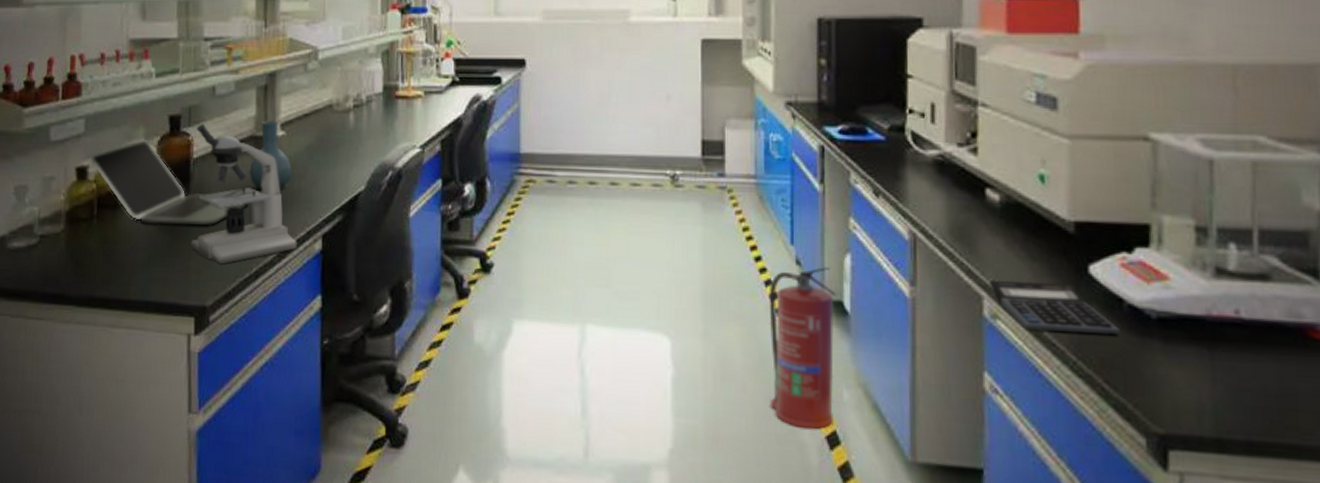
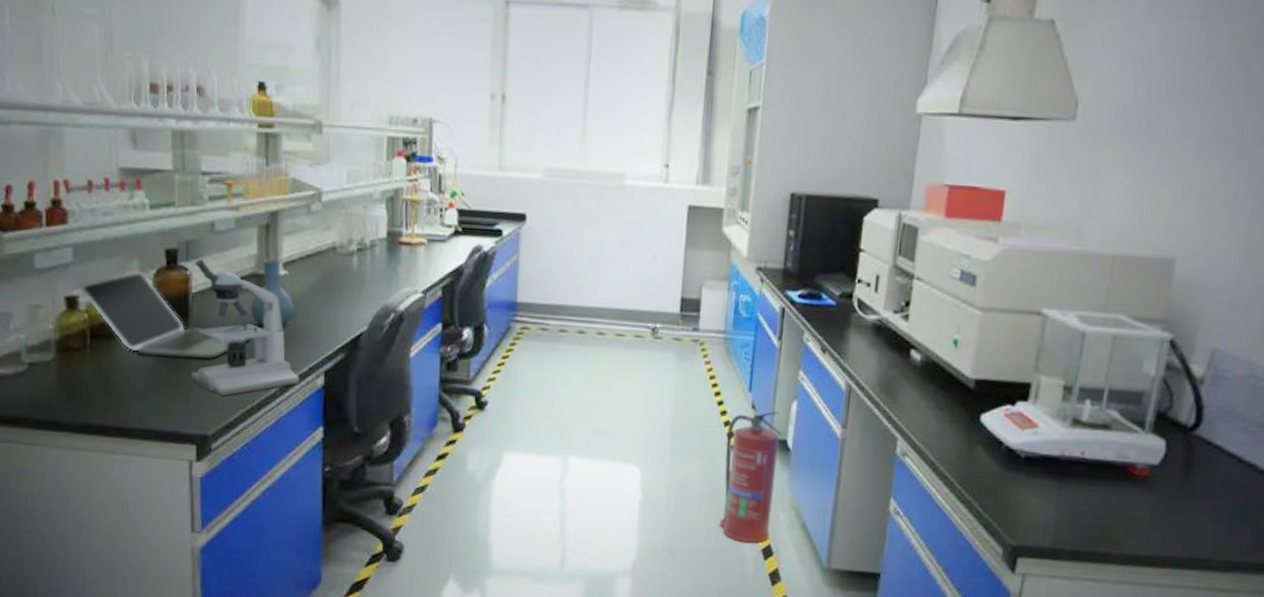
calculator: present [989,279,1121,334] -> none [904,424,998,470]

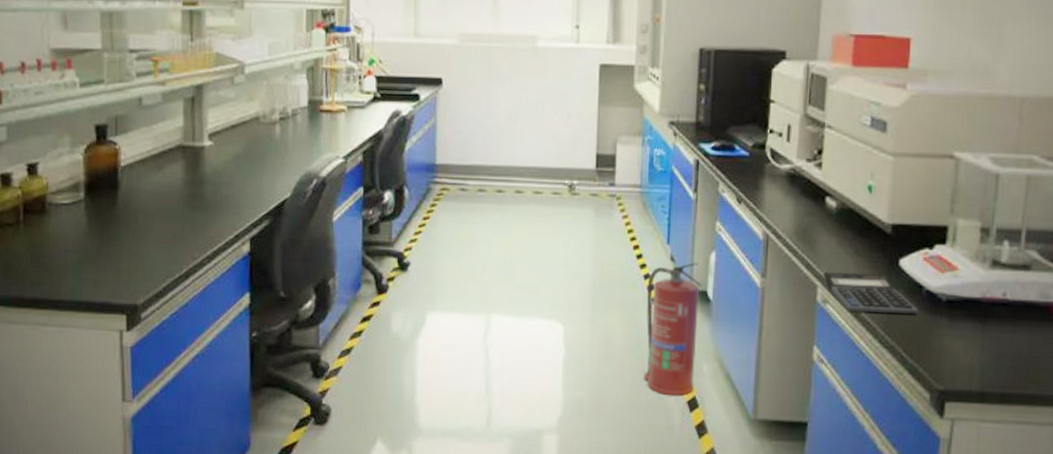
laptop: present [81,270,250,360] -> none [14,146,178,231]
microscope: present [191,259,300,396] -> none [121,133,226,266]
flask: present [250,259,295,328] -> none [177,131,220,197]
calculator: none [904,424,998,470] -> present [823,271,919,314]

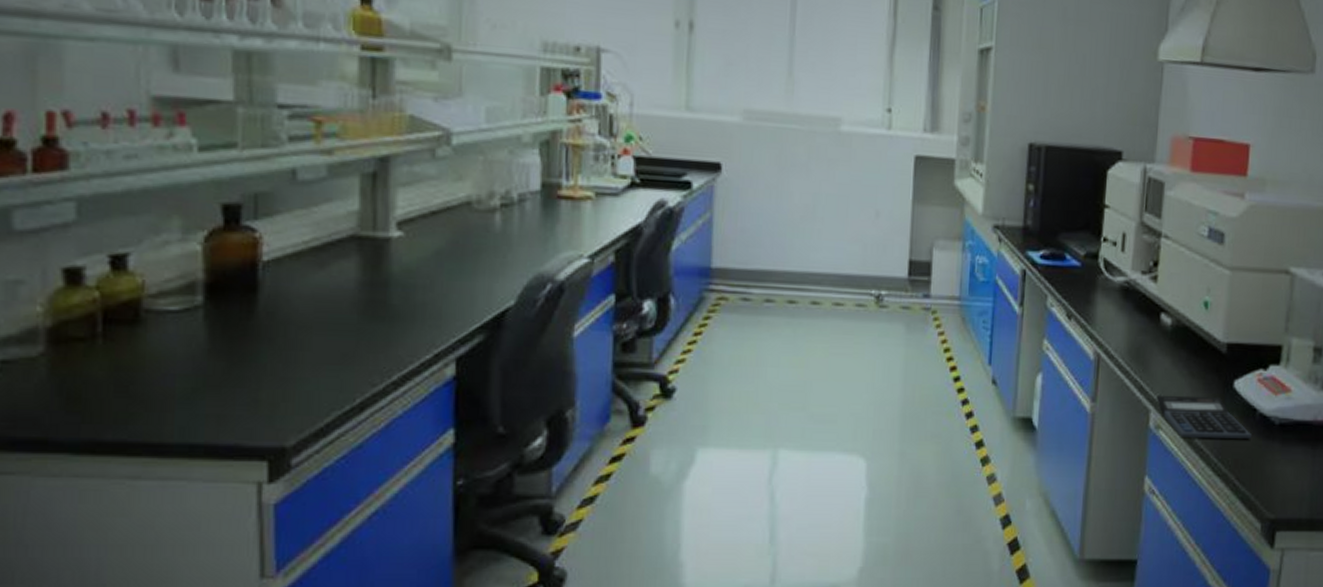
fire extinguisher: present [643,263,702,395] -> none [959,386,1026,537]

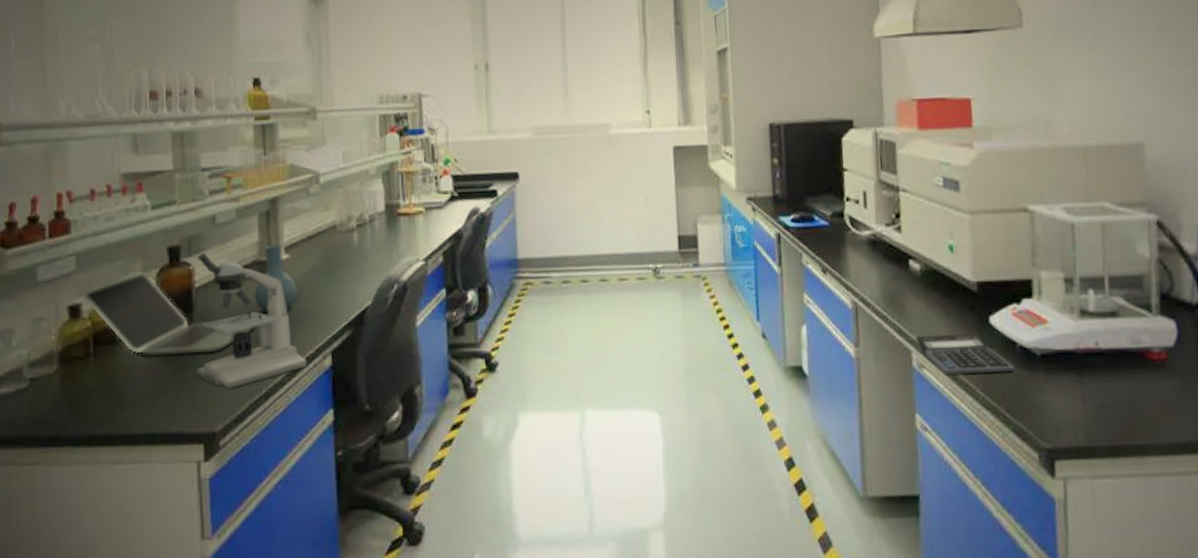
laptop: none [89,231,350,348] -> present [84,271,255,357]
microscope: none [261,217,421,395] -> present [197,253,307,389]
flask: none [349,216,414,304] -> present [254,244,299,313]

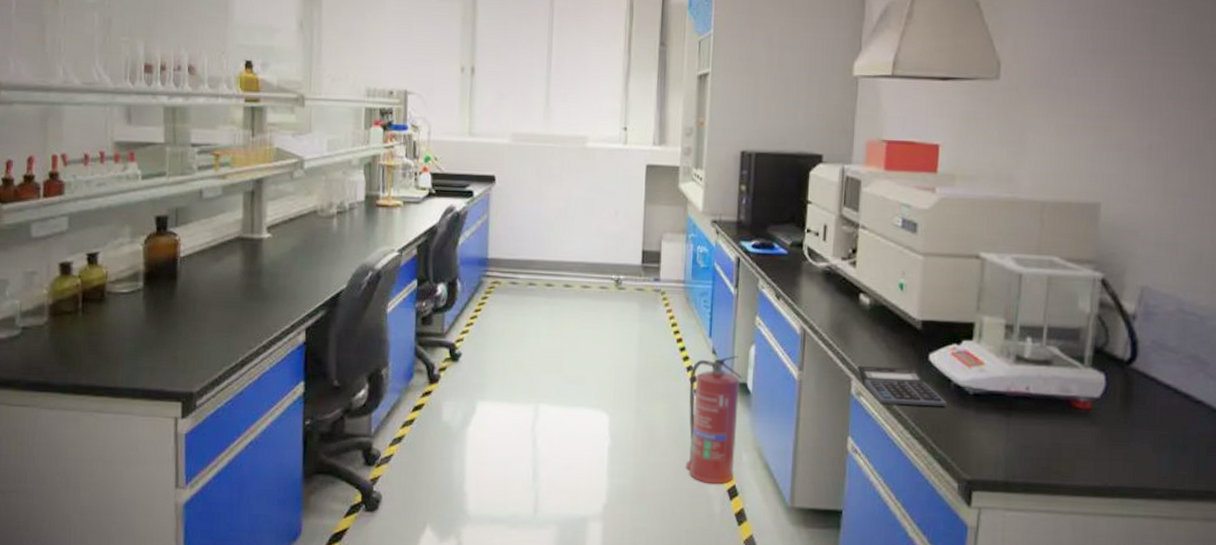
laptop: present [84,271,255,357] -> none [75,236,235,320]
microscope: present [197,253,307,389] -> none [178,225,282,355]
flask: present [254,244,299,313] -> none [235,223,278,287]
fire extinguisher: none [741,338,800,479] -> present [685,356,742,484]

